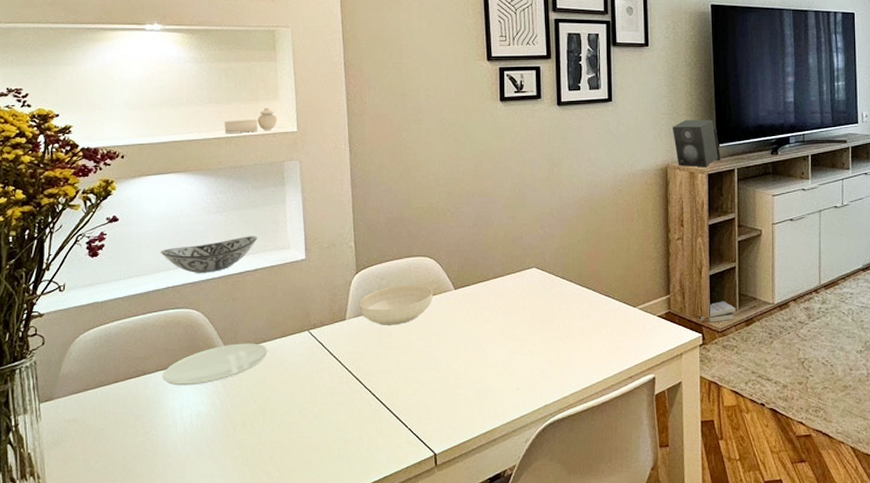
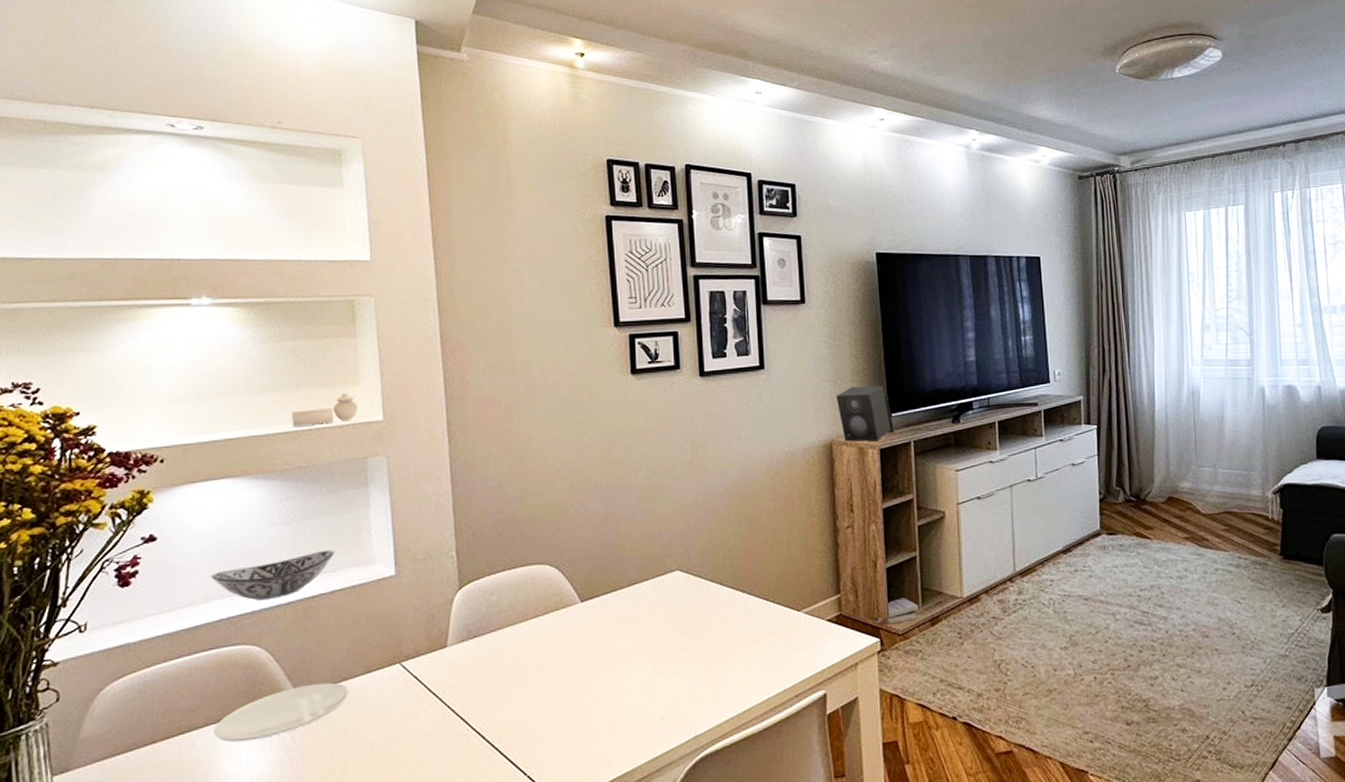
bowl: present [359,284,433,325] -> none [463,598,555,651]

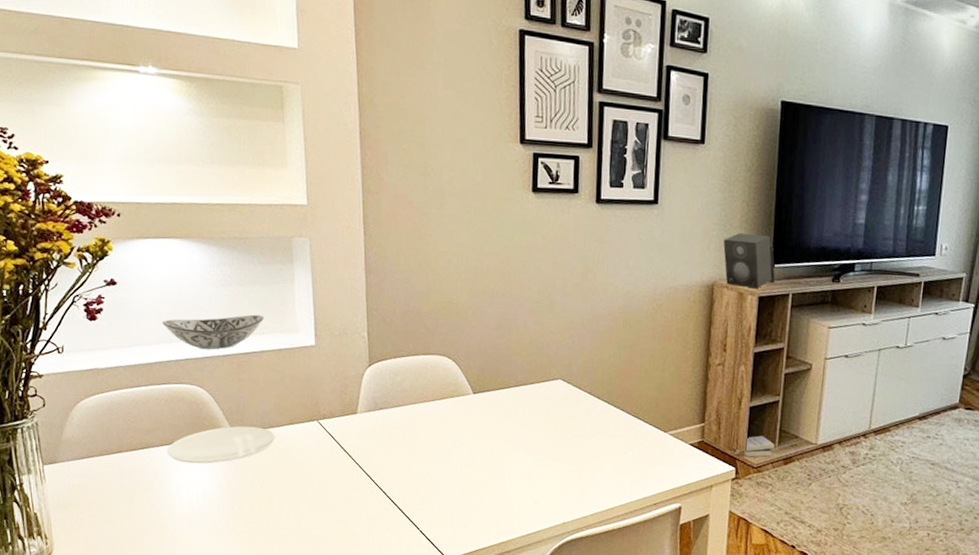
candle: present [292,393,358,426] -> none [228,174,286,201]

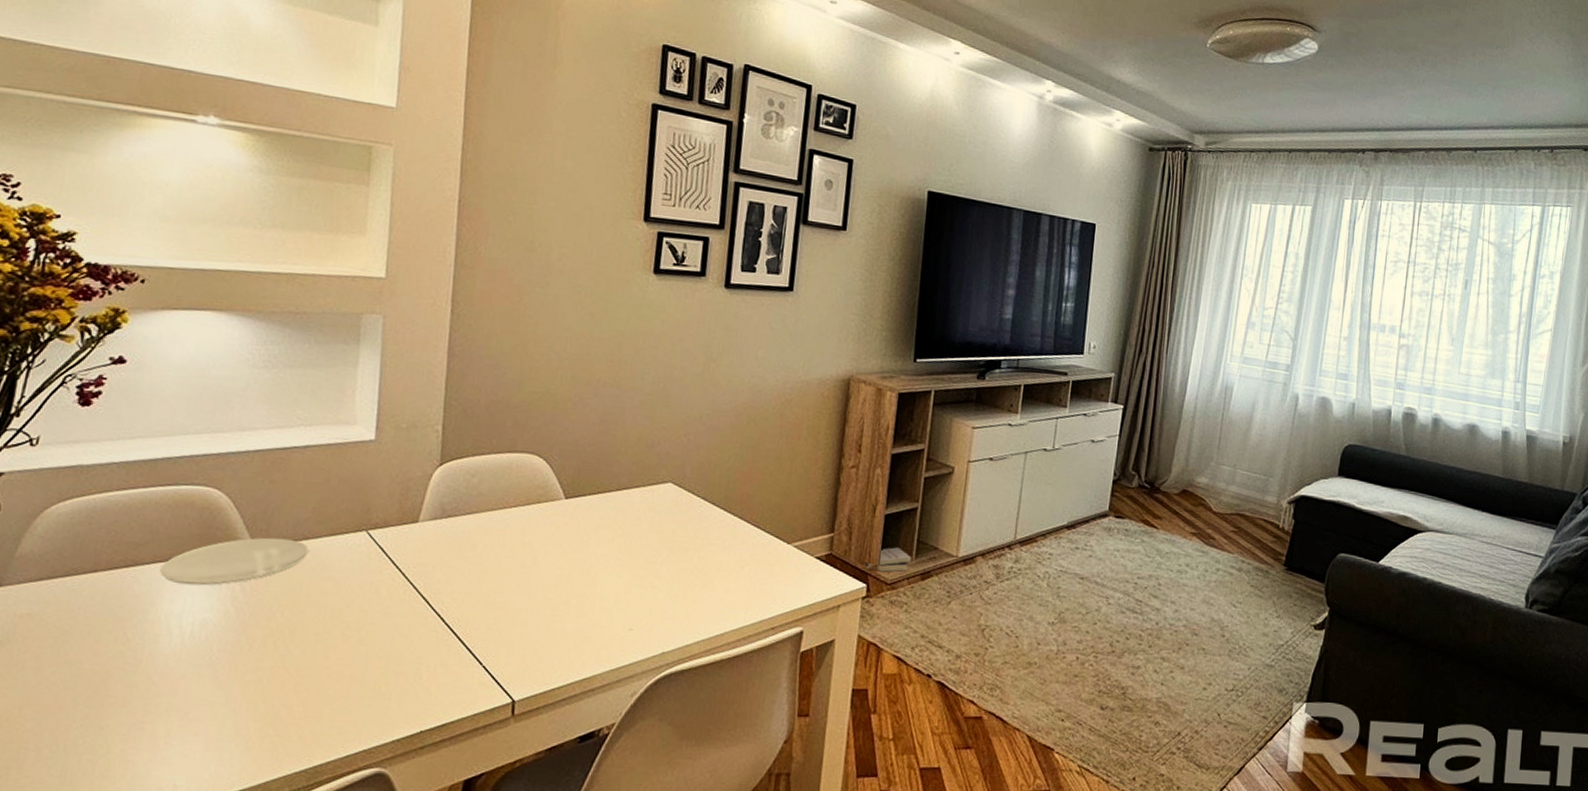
decorative bowl: present [161,314,265,350] -> none [178,402,315,444]
speaker: present [723,233,775,289] -> none [862,325,917,385]

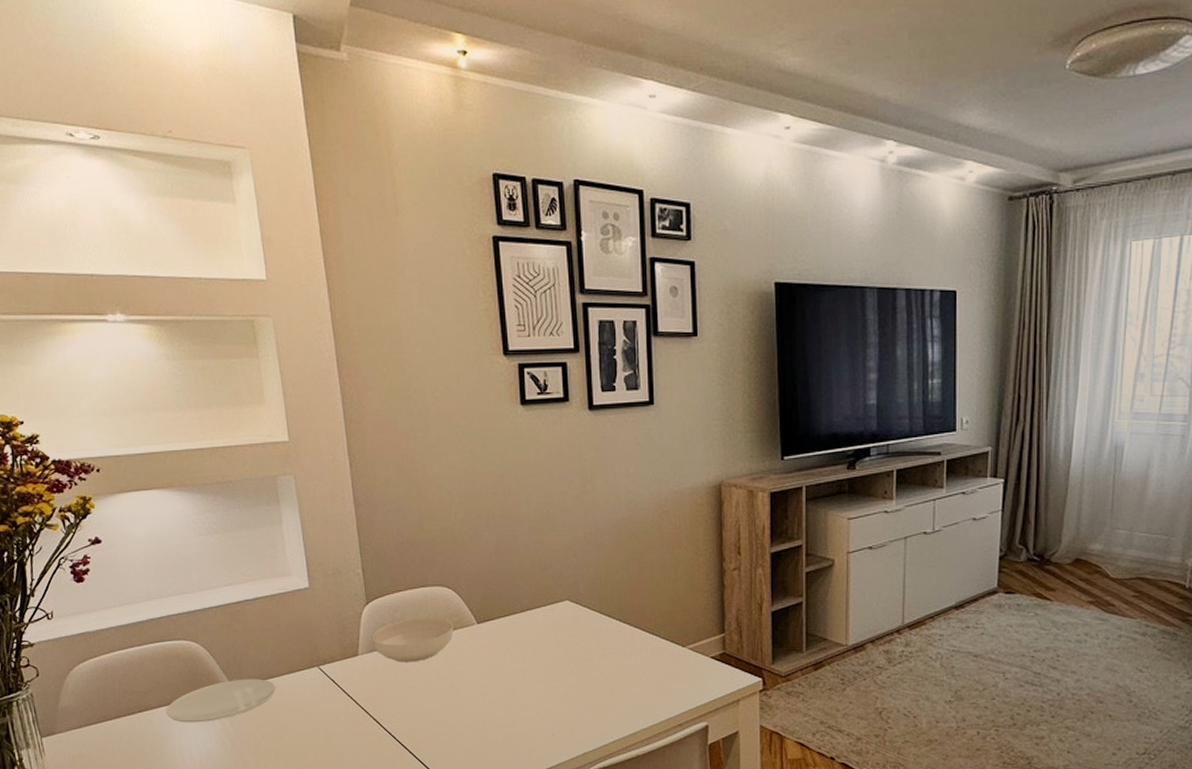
bowl: none [438,486,538,535] -> present [371,617,454,662]
books: present [860,547,912,573] -> none [753,641,802,667]

